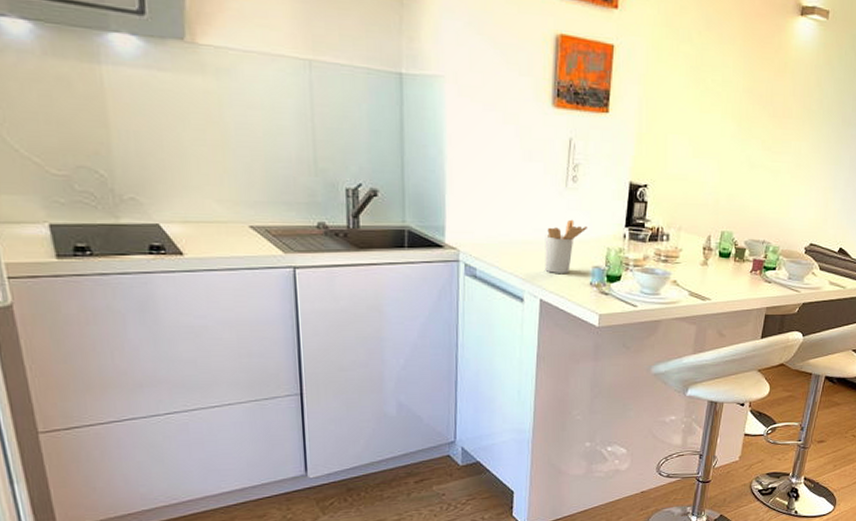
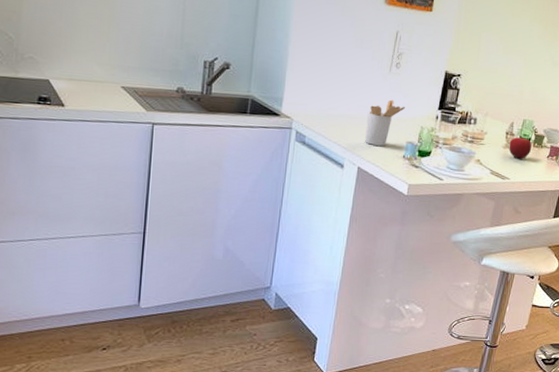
fruit: none [707,249,733,276] -> present [509,135,532,159]

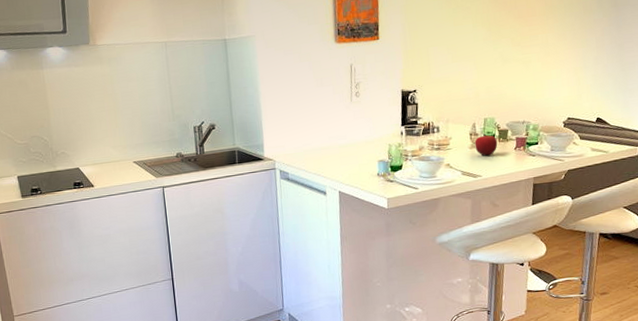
utensil holder: present [365,99,405,146] -> none [338,126,371,170]

